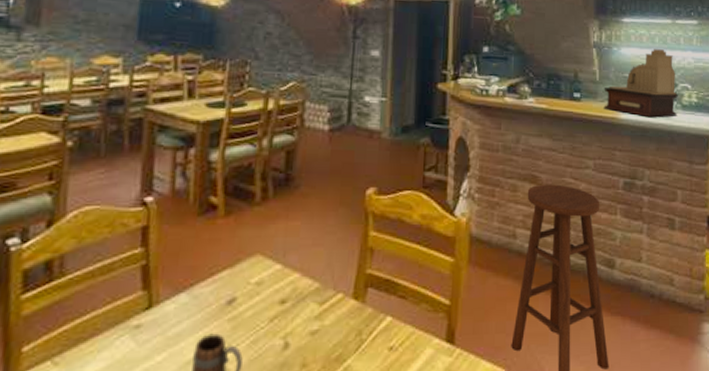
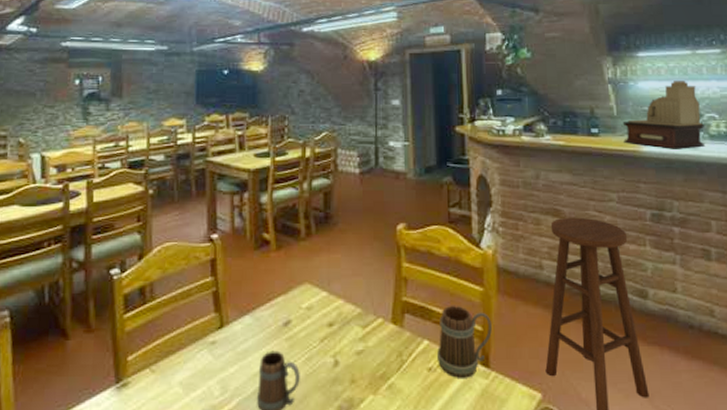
beer mug: none [400,277,460,357] -> present [437,305,492,378]

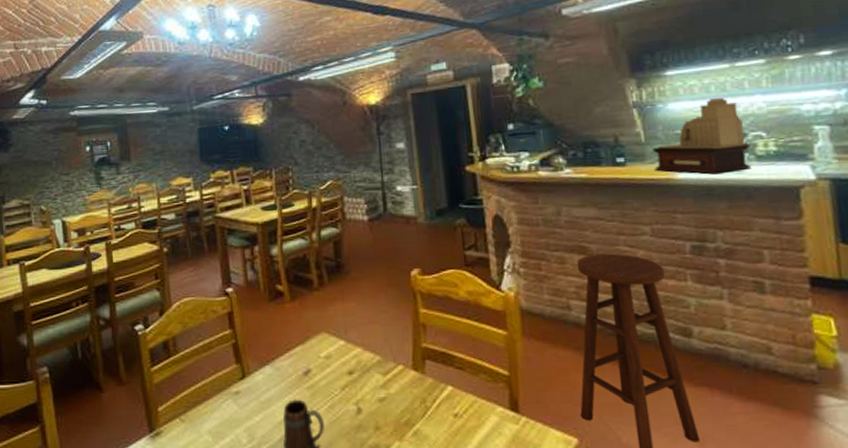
beer mug: present [437,305,492,378] -> none [462,350,520,424]

